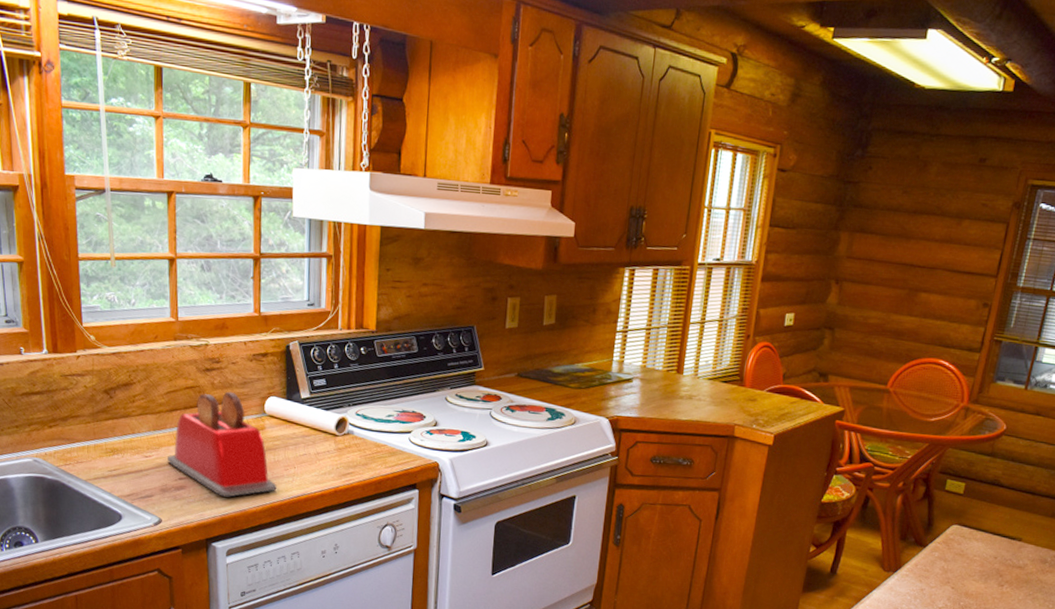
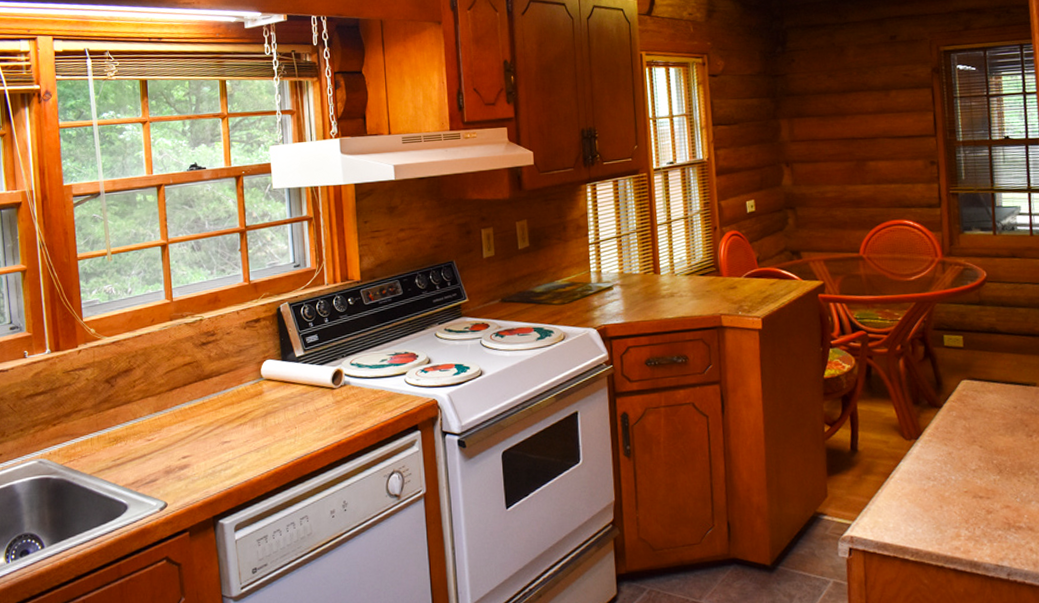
toaster: present [168,391,277,497] -> none [170,361,280,469]

